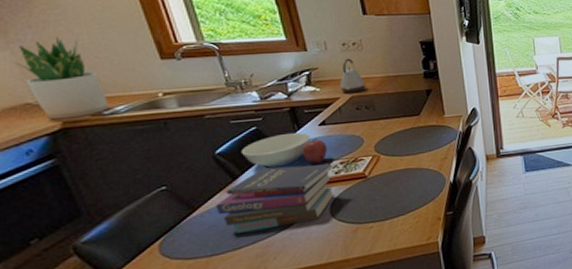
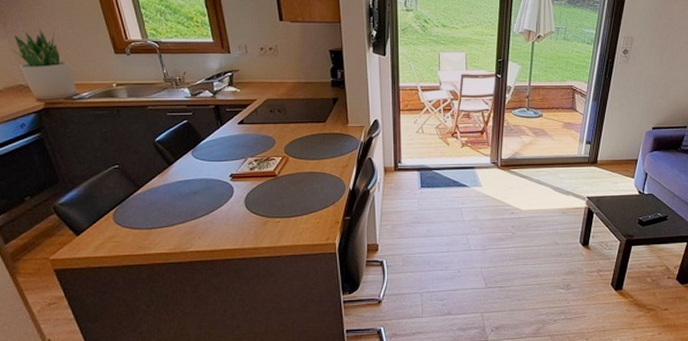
books: present [216,164,335,233] -> none [155,158,249,212]
bowl: present [240,132,311,168] -> none [175,129,231,158]
fruit: present [302,138,327,163] -> none [223,135,244,158]
kettle: present [339,58,366,93] -> none [256,62,279,96]

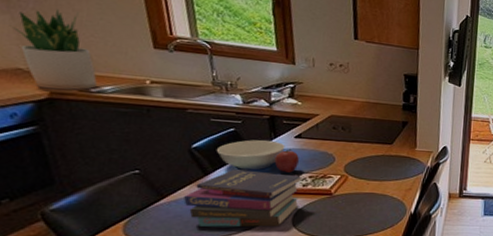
books: none [155,158,249,212] -> present [184,169,302,227]
bowl: none [175,129,231,158] -> present [216,140,285,170]
fruit: none [223,135,244,158] -> present [274,149,299,173]

